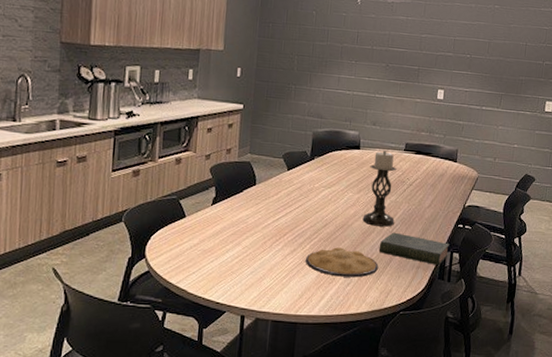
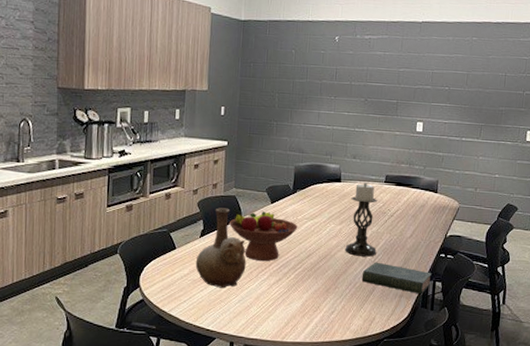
vase: none [206,174,260,259] -> present [195,207,246,288]
fruit bowl: none [242,176,315,231] -> present [228,210,298,261]
plate: present [305,247,378,278] -> none [290,276,361,306]

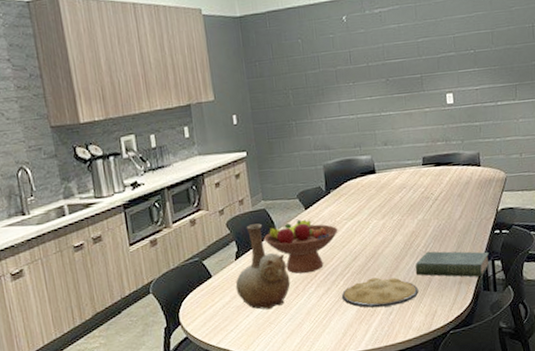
plate: none [290,276,361,306] -> present [341,277,419,308]
candle holder: present [345,183,378,257] -> none [389,169,427,249]

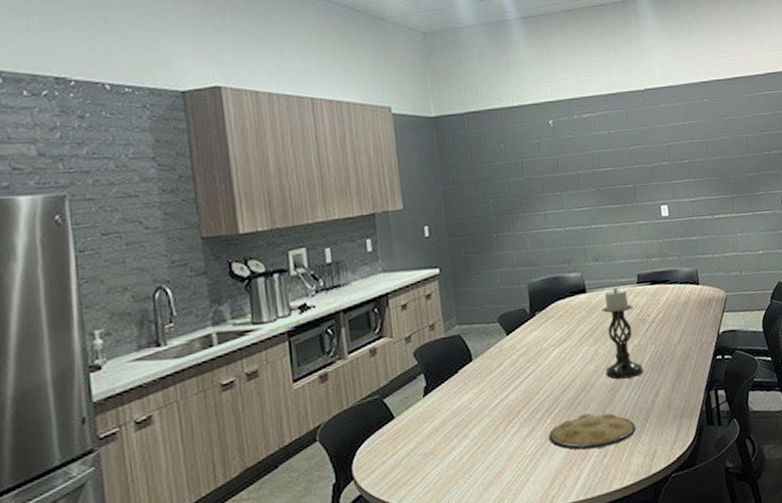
vase: present [235,223,291,310] -> none [423,352,489,457]
fruit bowl: present [263,219,338,274] -> none [457,346,545,412]
candle holder: none [389,169,427,249] -> present [602,288,644,379]
book: present [415,251,490,277] -> none [631,380,713,410]

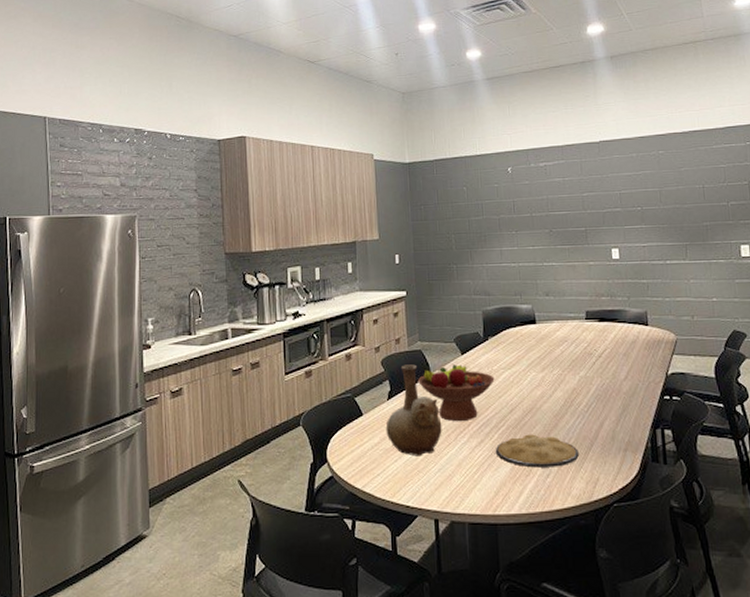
vase: none [423,352,489,457] -> present [385,364,442,457]
fruit bowl: none [457,346,545,412] -> present [417,364,495,421]
candle holder: present [602,288,644,379] -> none [550,322,589,407]

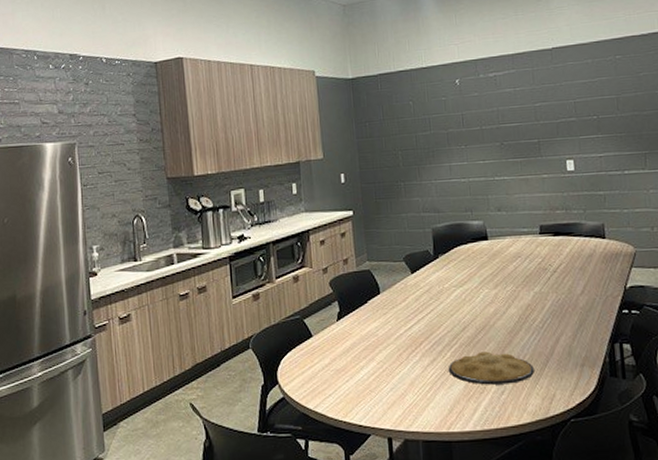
vase: present [385,364,442,457] -> none [336,284,394,376]
fruit bowl: present [417,364,495,421] -> none [366,283,446,340]

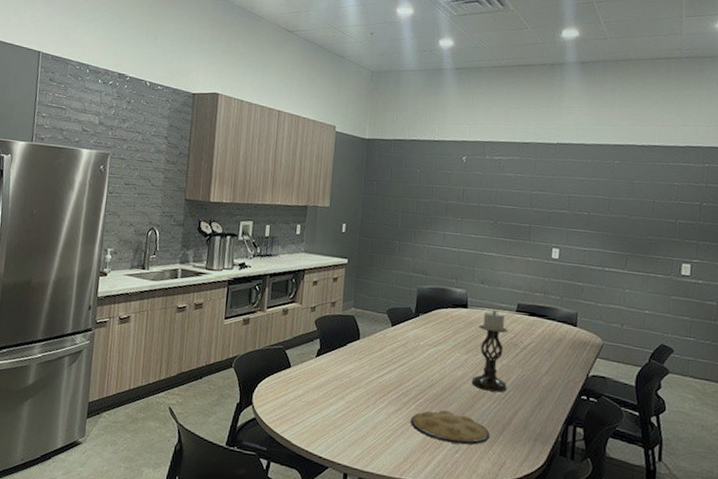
candle holder: none [503,237,544,323] -> present [471,310,509,393]

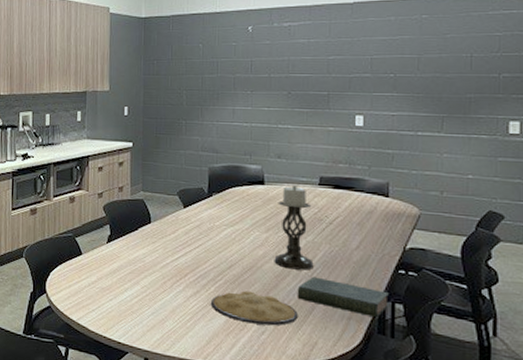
book: none [490,398,571,441] -> present [297,276,389,318]

